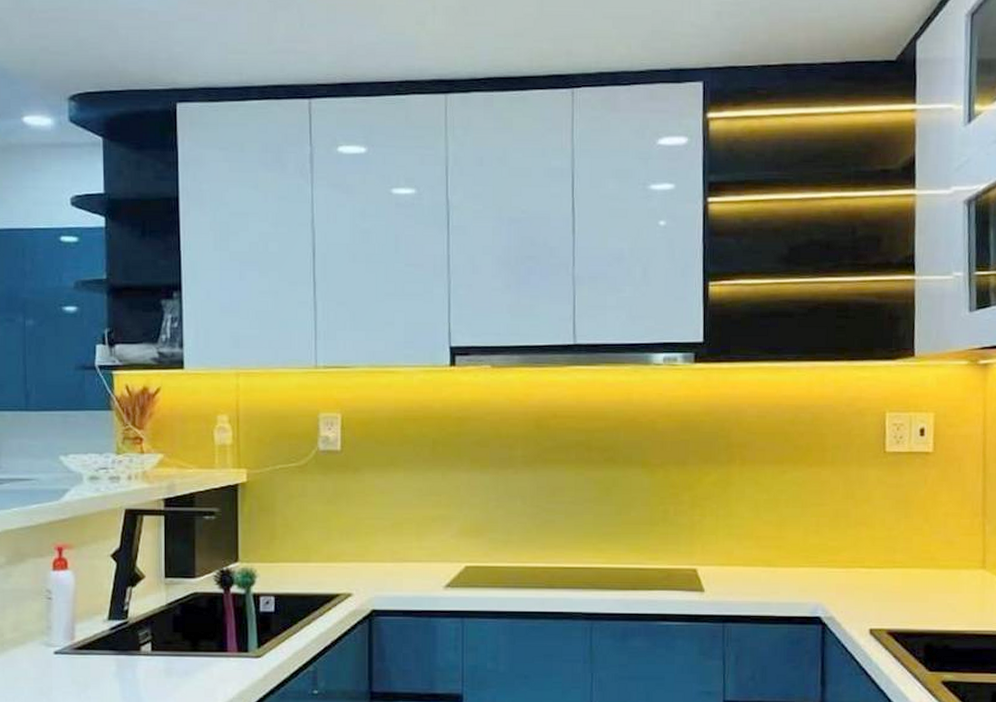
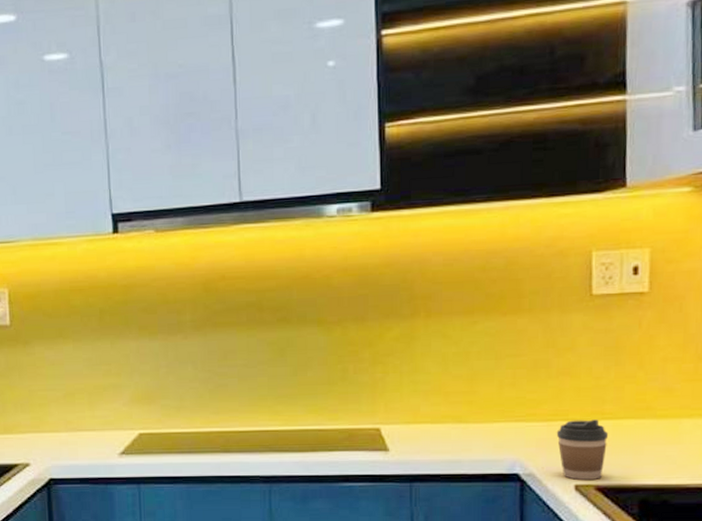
coffee cup: none [854,567,899,624] -> present [556,419,609,480]

